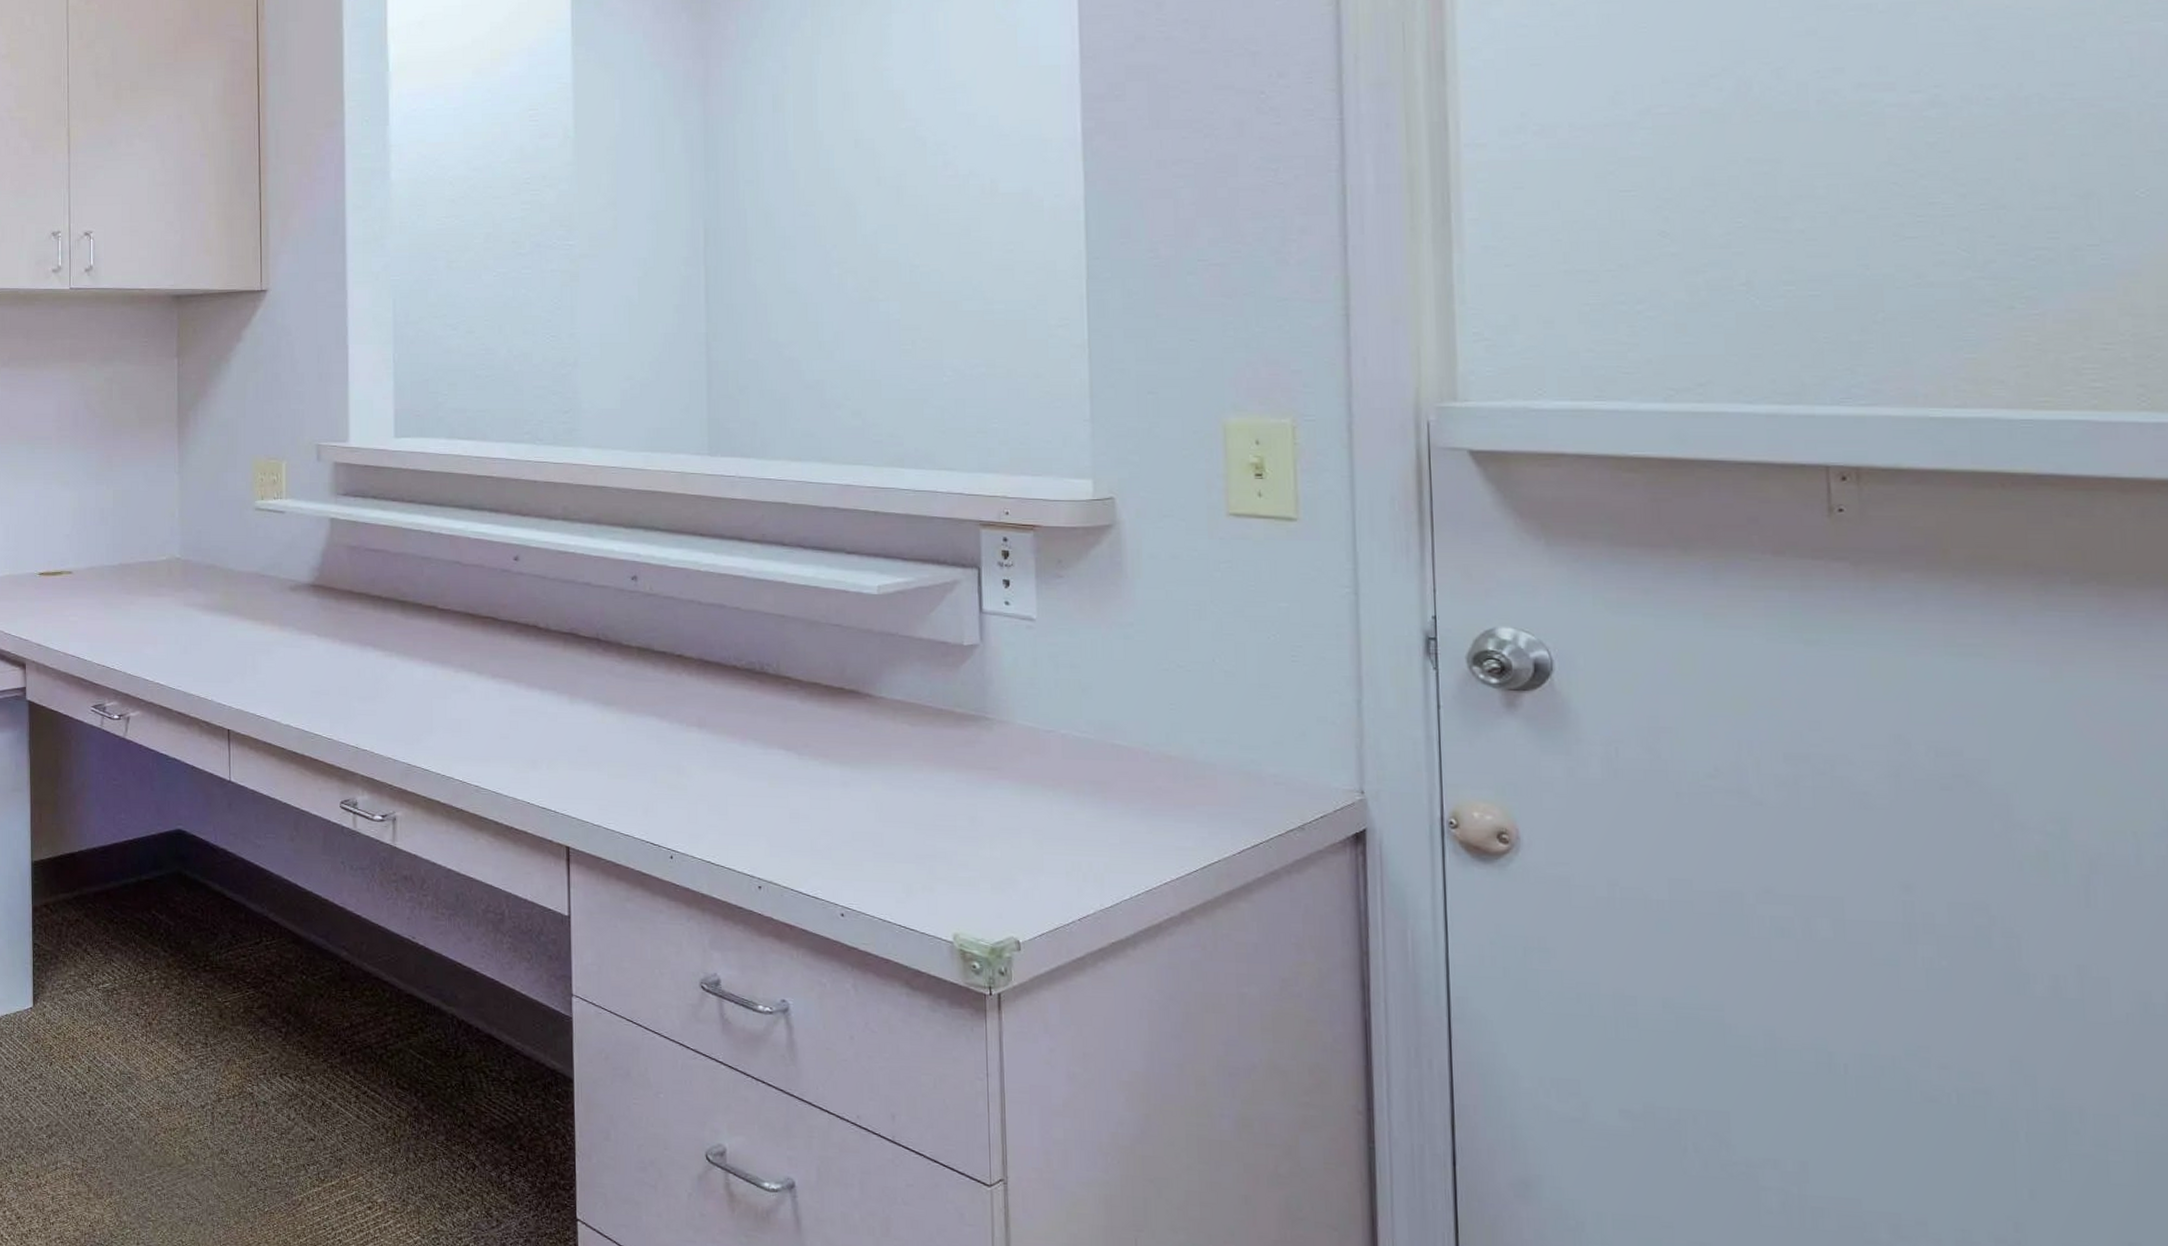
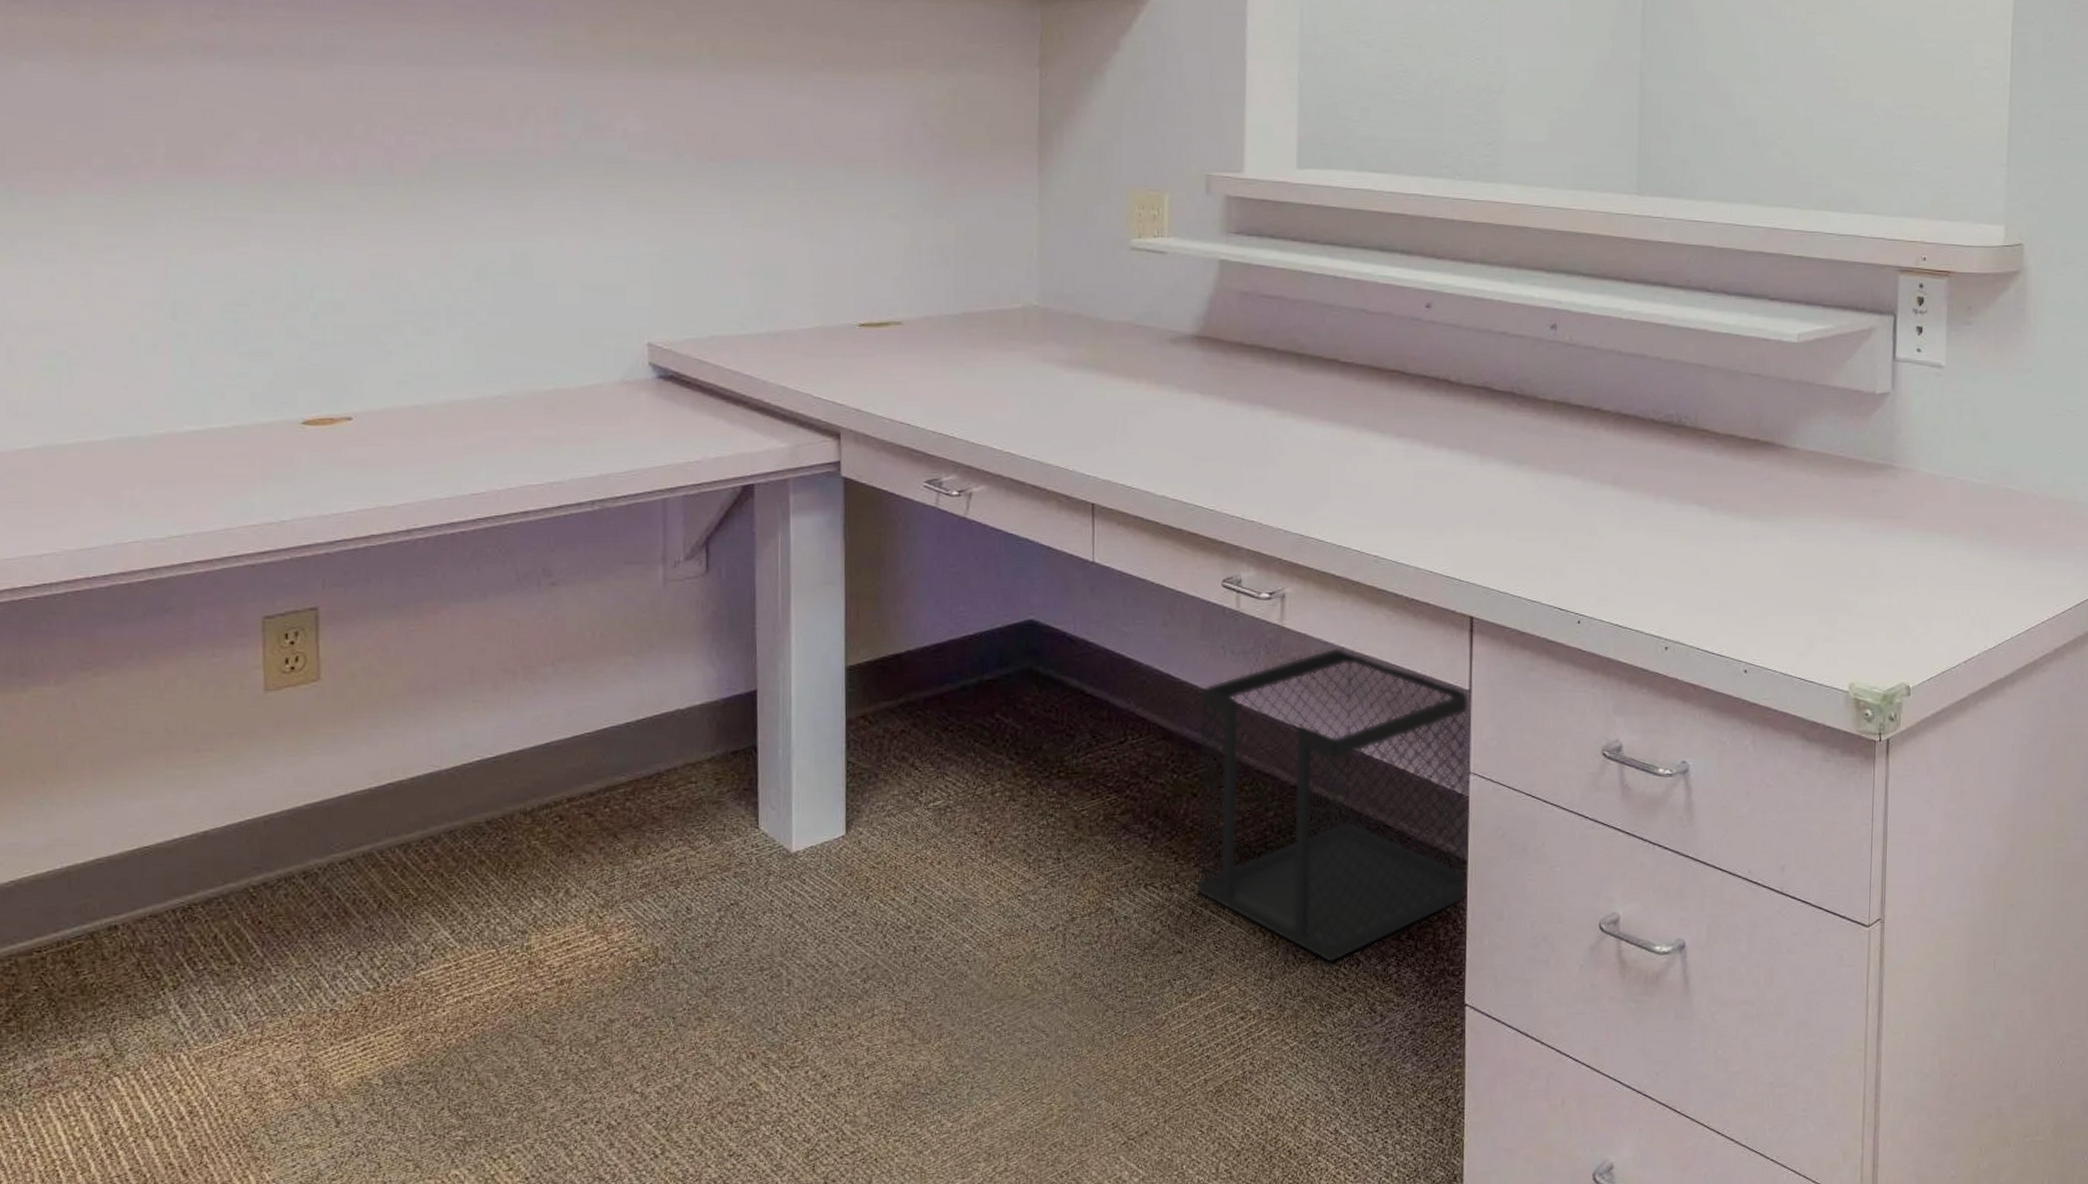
wastebasket: none [324,868,574,1164] -> present [1195,647,1470,962]

